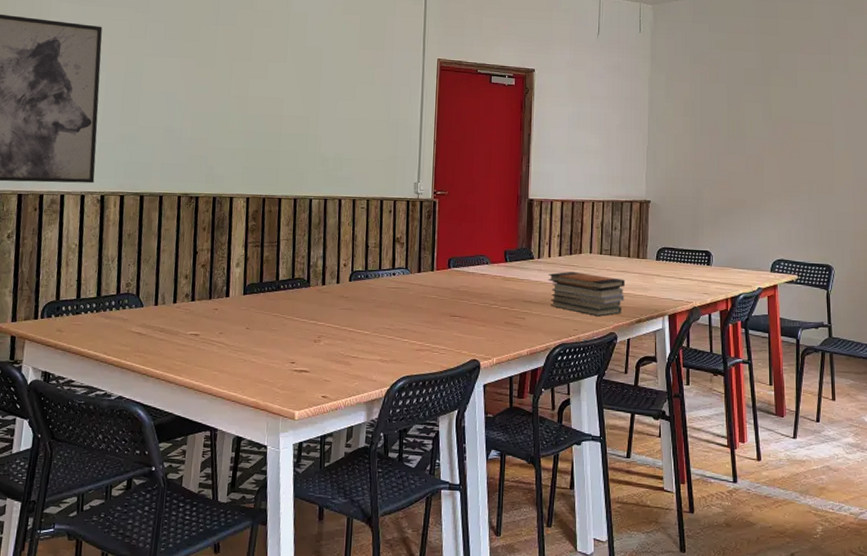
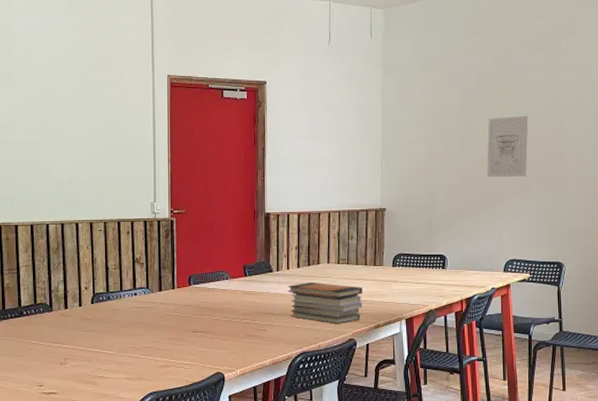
wall art: none [754,115,797,176] -> present [487,116,528,178]

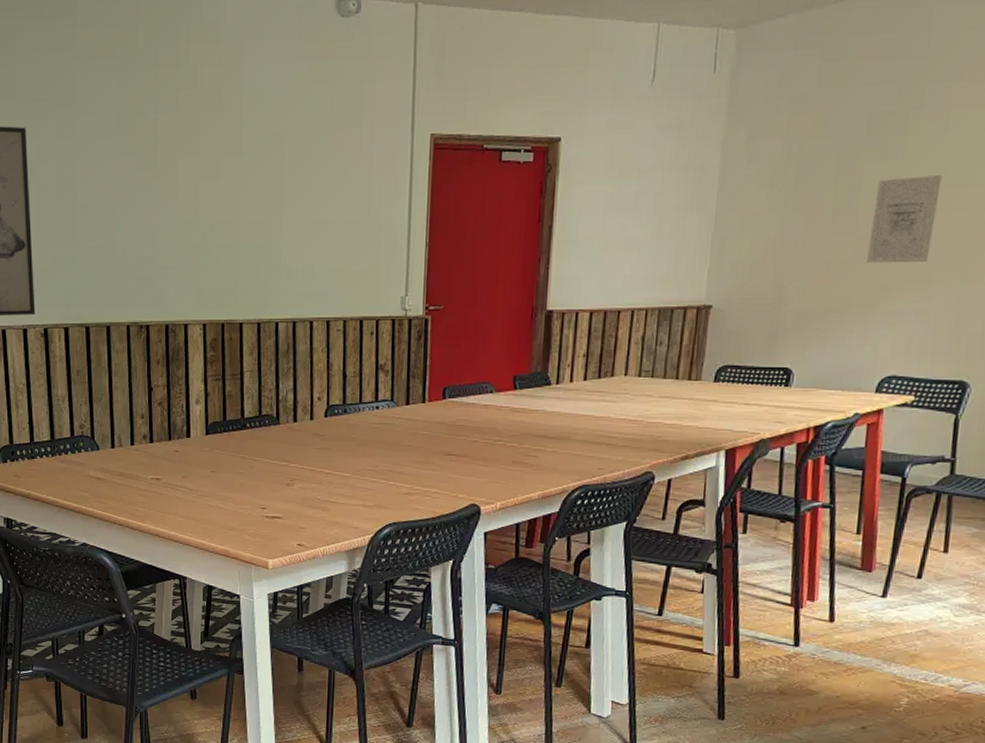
book stack: present [287,281,363,324] -> none [568,398,671,453]

